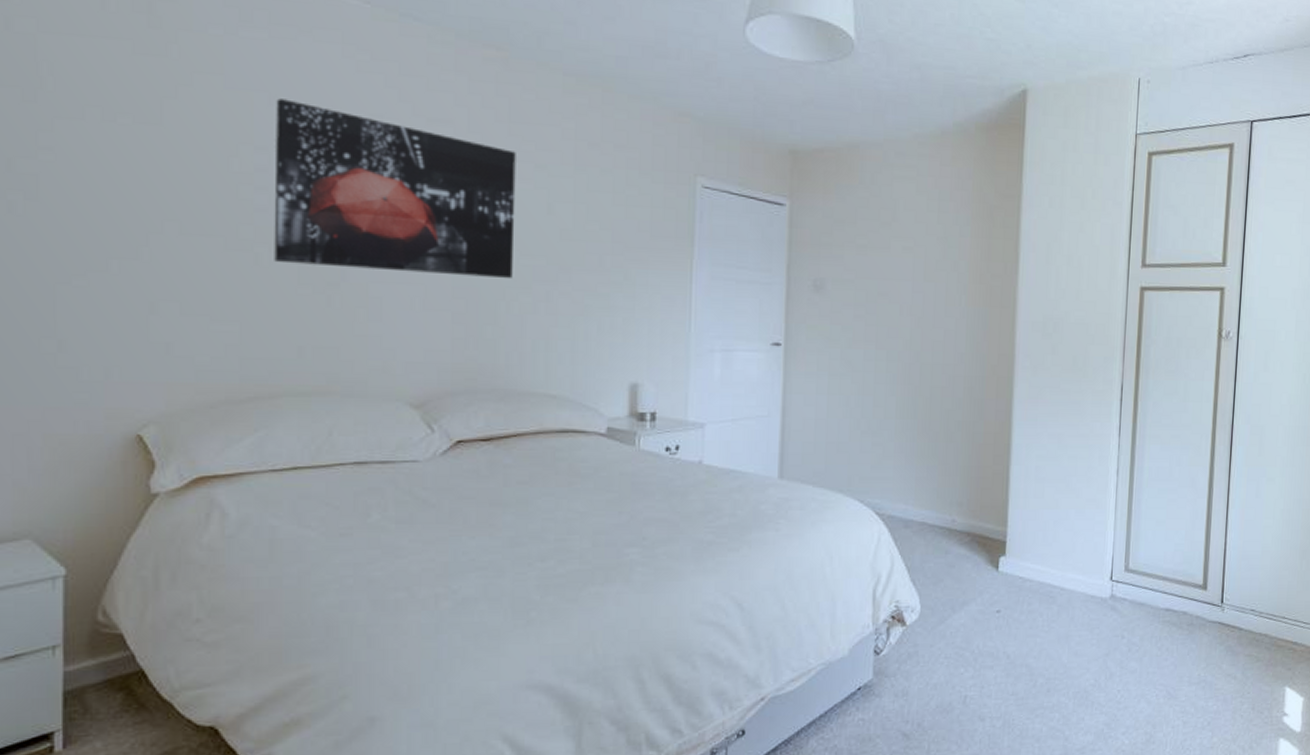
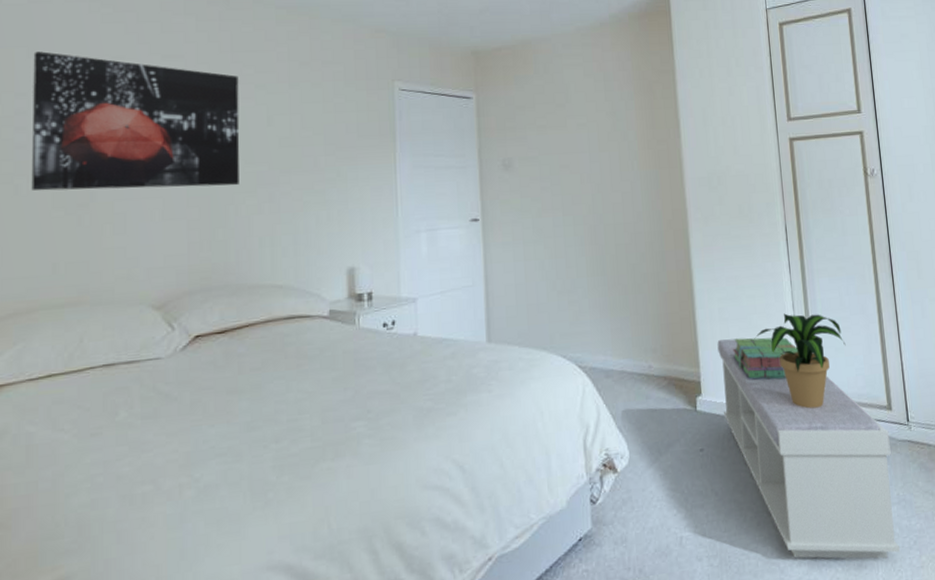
bench: none [1027,500,1200,736] -> present [717,339,901,559]
stack of books: none [1044,500,1116,547] -> present [732,337,798,380]
potted plant: none [1070,478,1169,580] -> present [754,313,846,409]

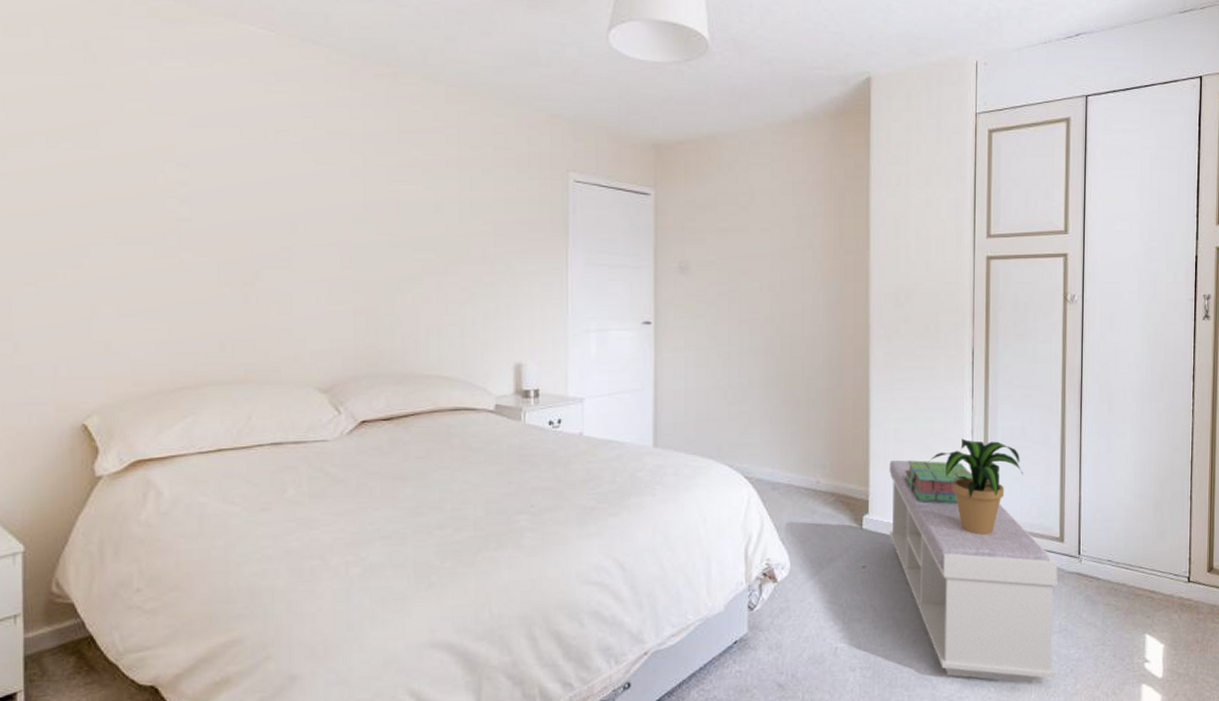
wall art: present [31,51,240,191] -> none [195,120,407,273]

